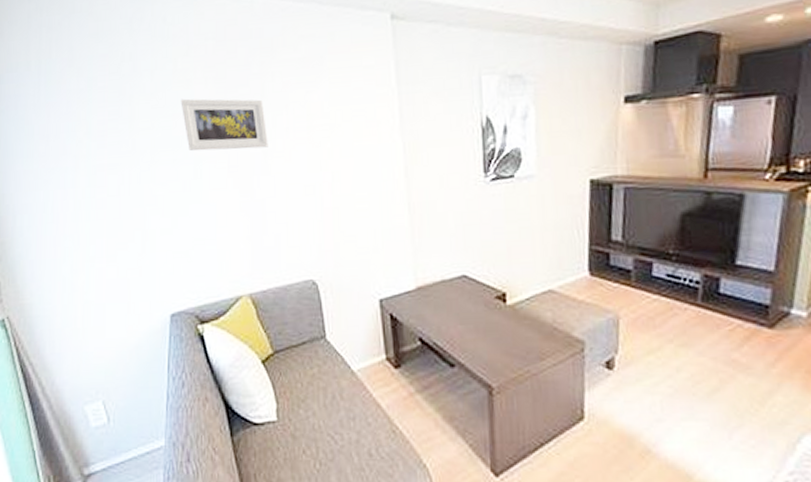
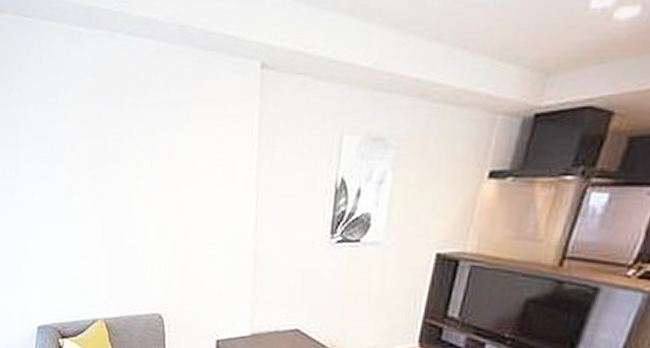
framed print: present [180,98,268,152] -> none [58,132,133,187]

